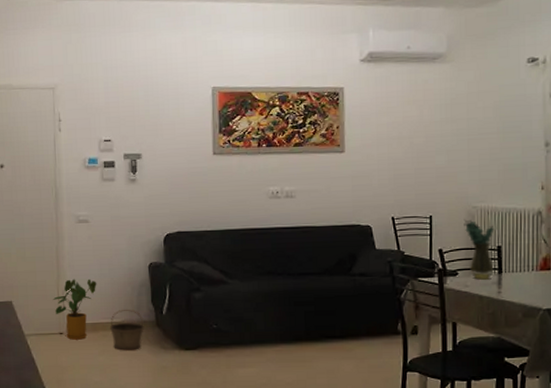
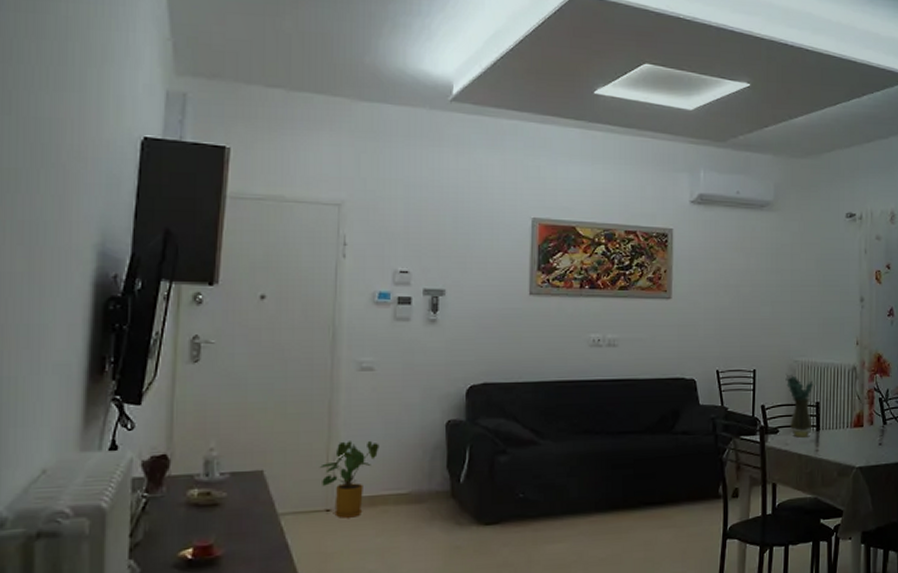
basket: present [110,309,144,351] -> none [393,477,436,529]

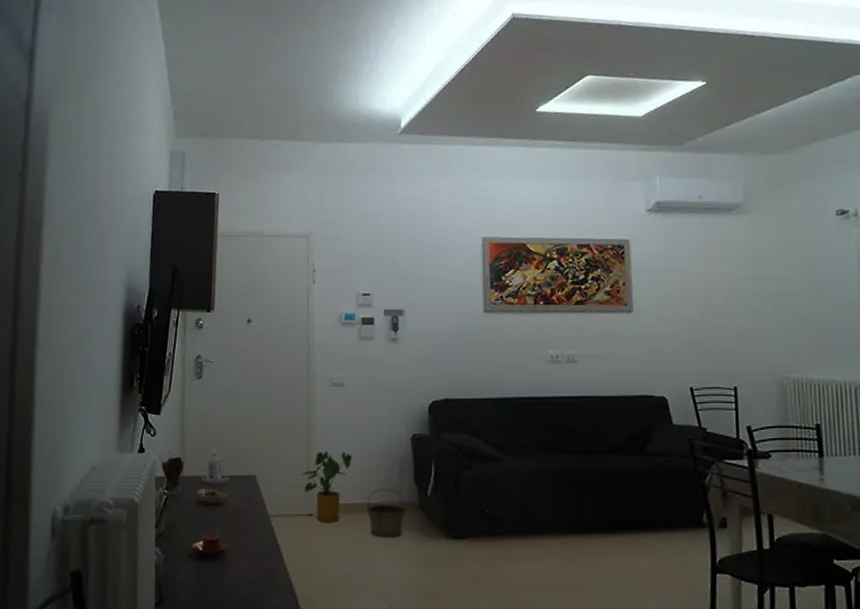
basket: none [393,477,436,529] -> present [367,488,406,538]
vase: present [785,374,814,438] -> none [774,392,814,464]

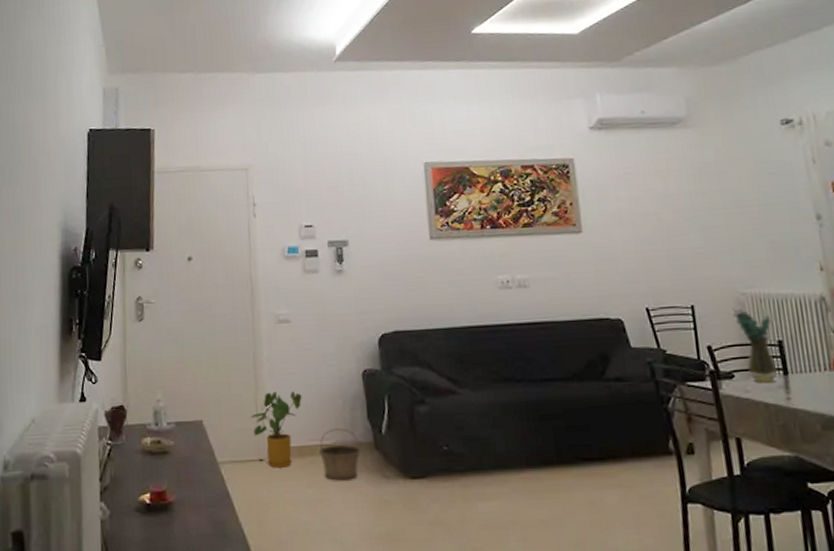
vase: none [774,392,814,464] -> present [732,308,778,383]

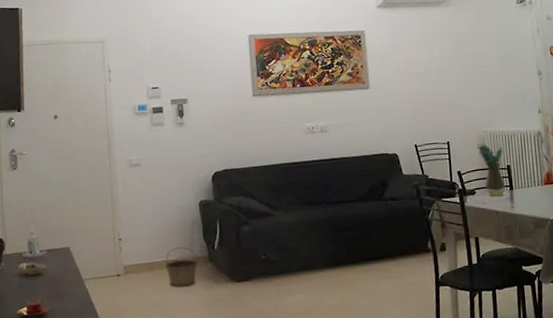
house plant: present [250,391,302,468] -> none [108,221,151,281]

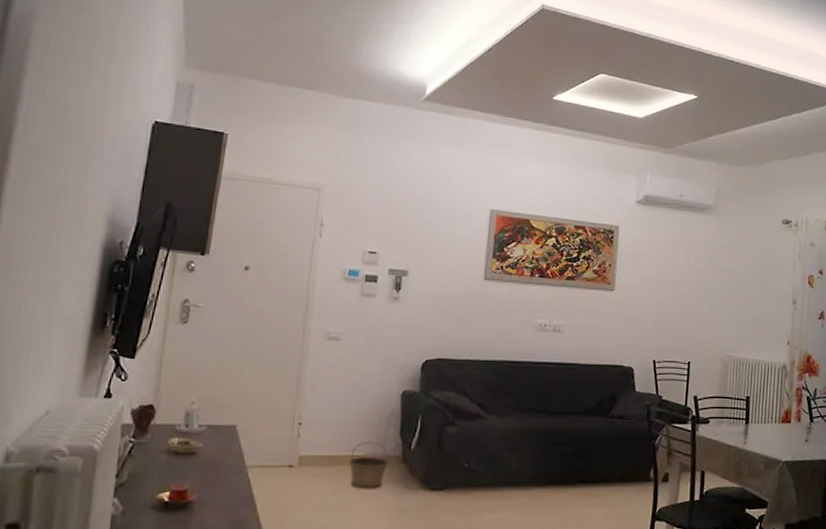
vase: present [476,143,506,197] -> none [718,368,745,429]

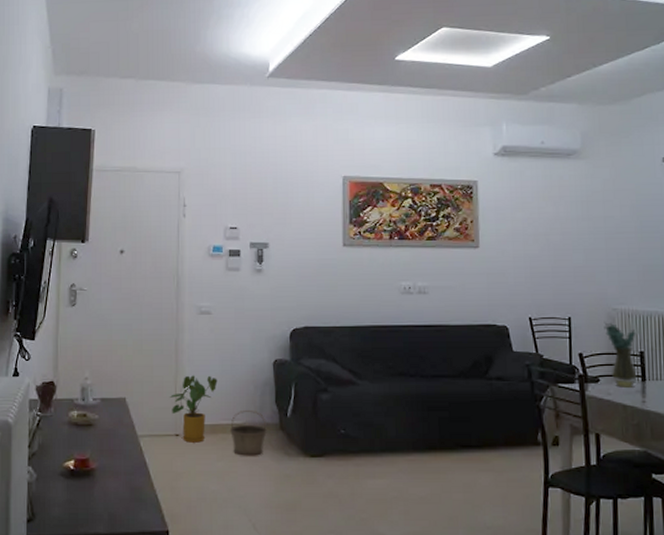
house plant: none [285,404,341,474] -> present [169,375,218,443]
vase: none [718,368,745,429] -> present [604,322,637,388]

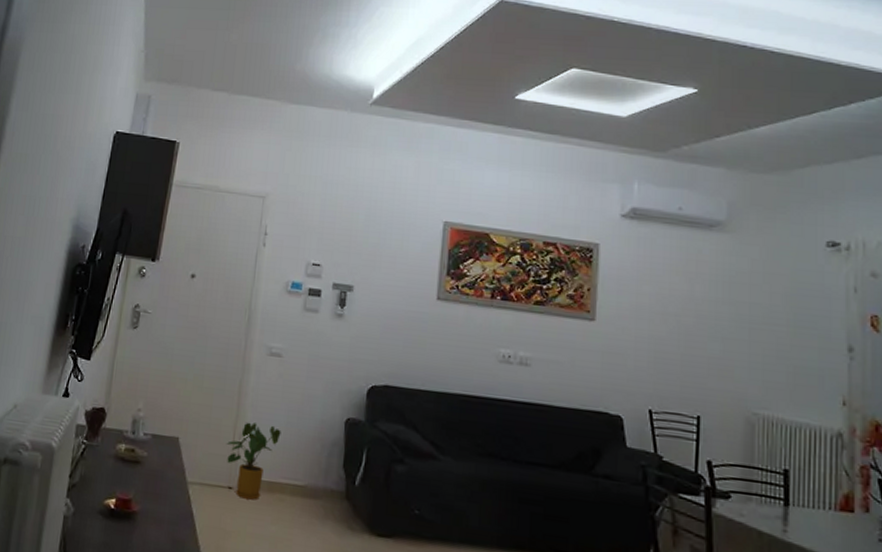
basket: present [230,409,267,456] -> none [289,470,331,525]
vase: present [604,322,637,388] -> none [740,428,781,512]

